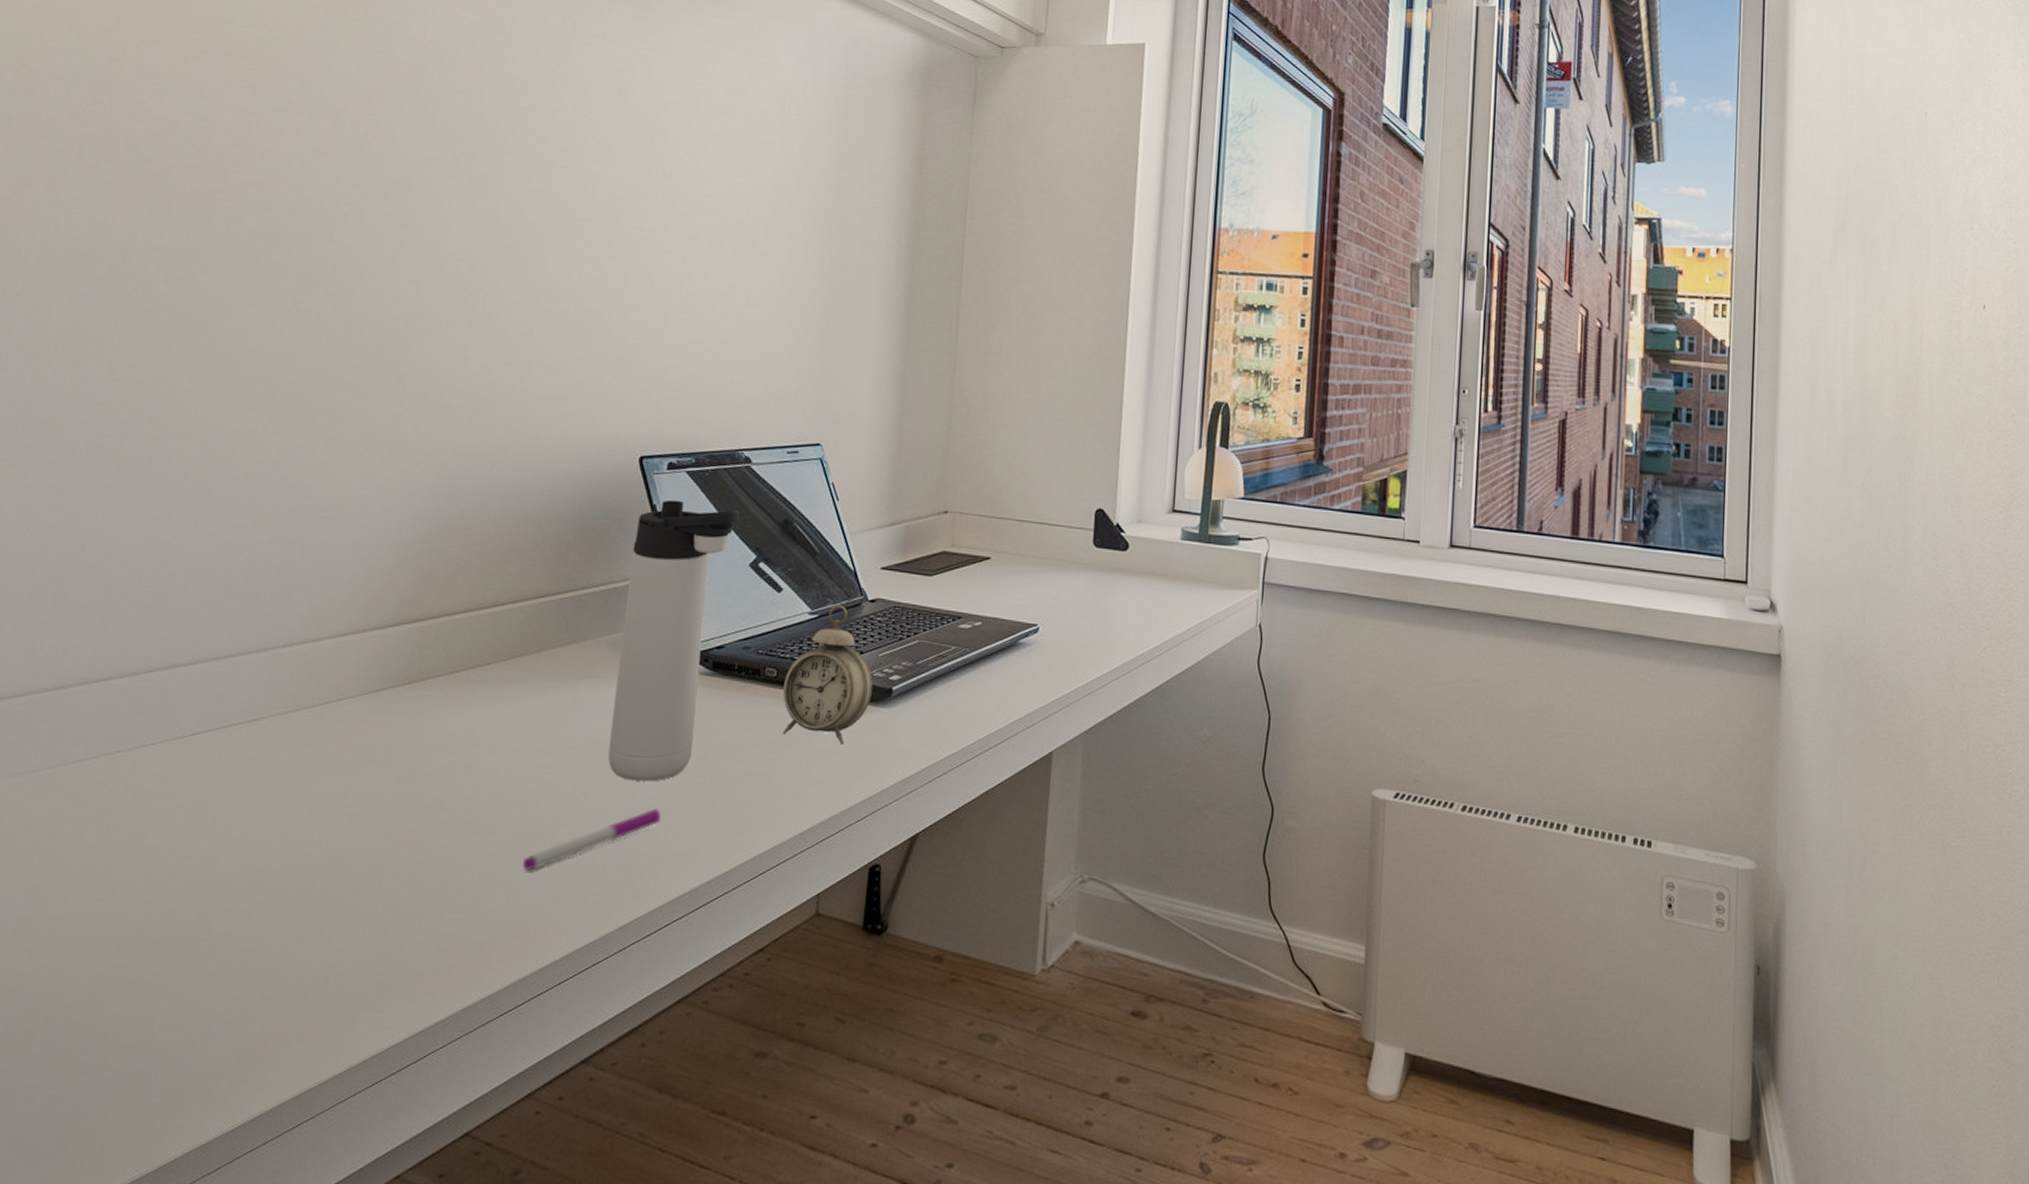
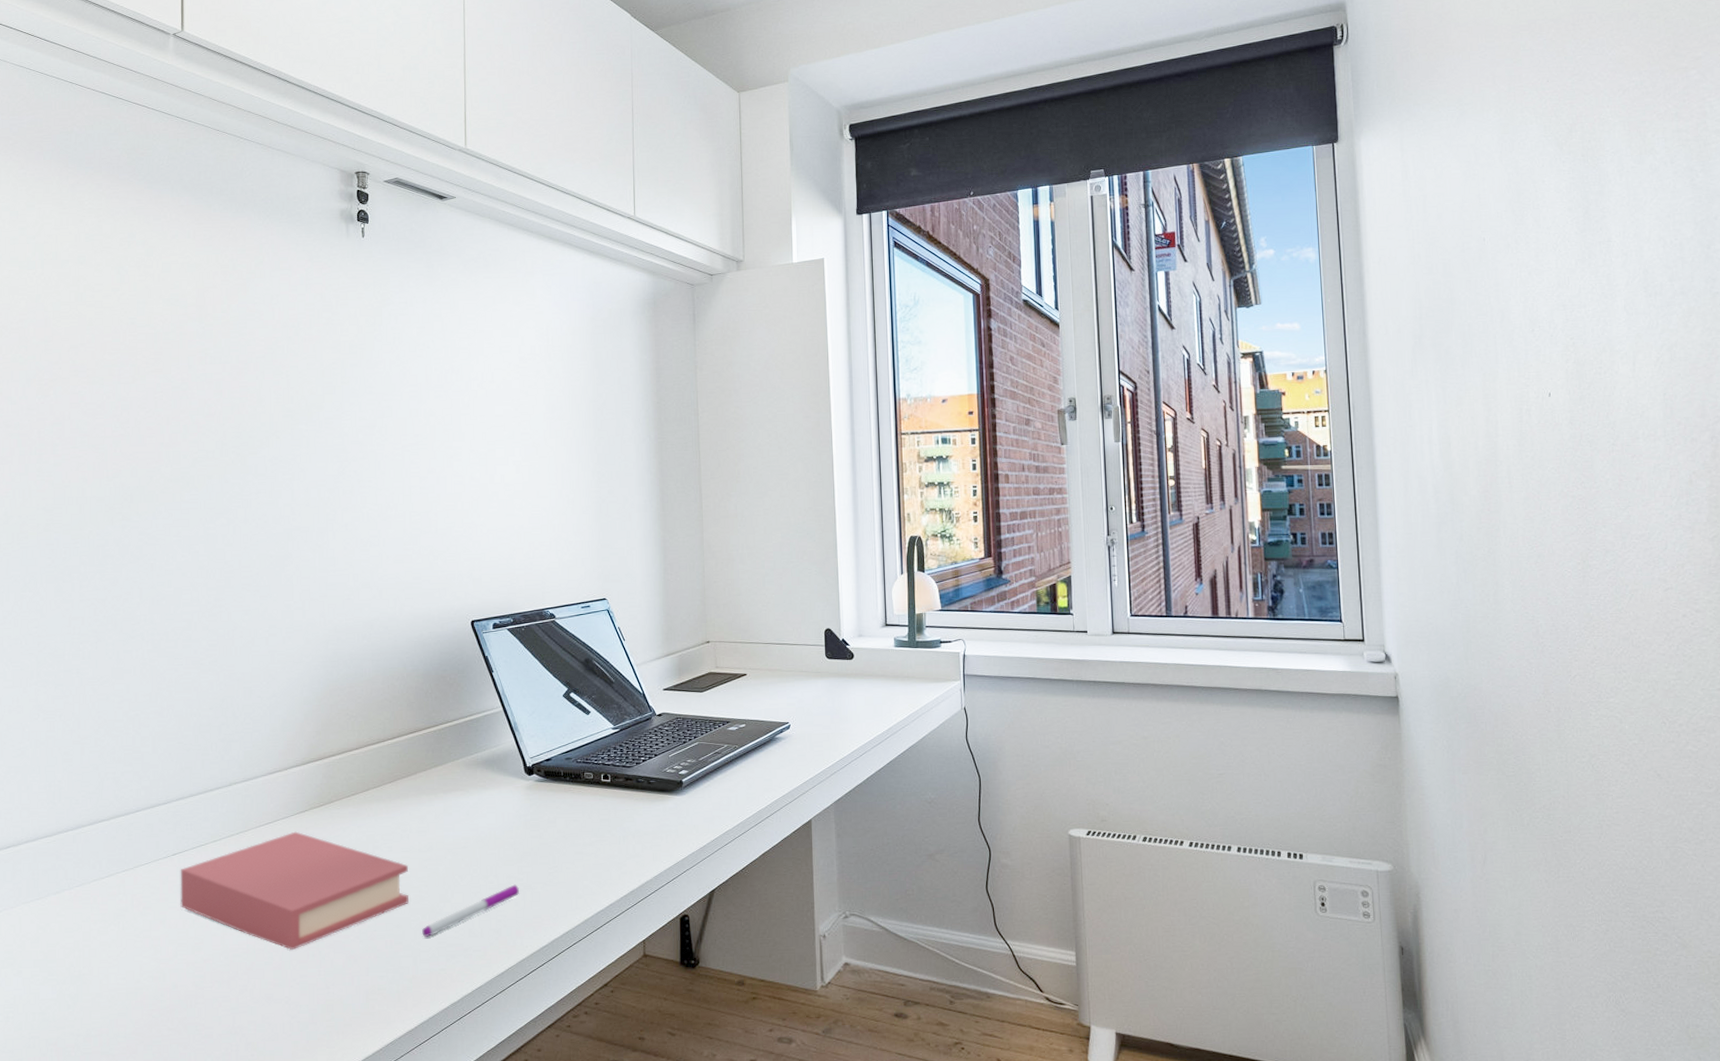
book: none [192,715,515,875] -> present [180,831,409,950]
thermos bottle: present [608,499,740,782] -> none [474,651,551,865]
alarm clock: present [782,604,873,745] -> none [600,720,667,826]

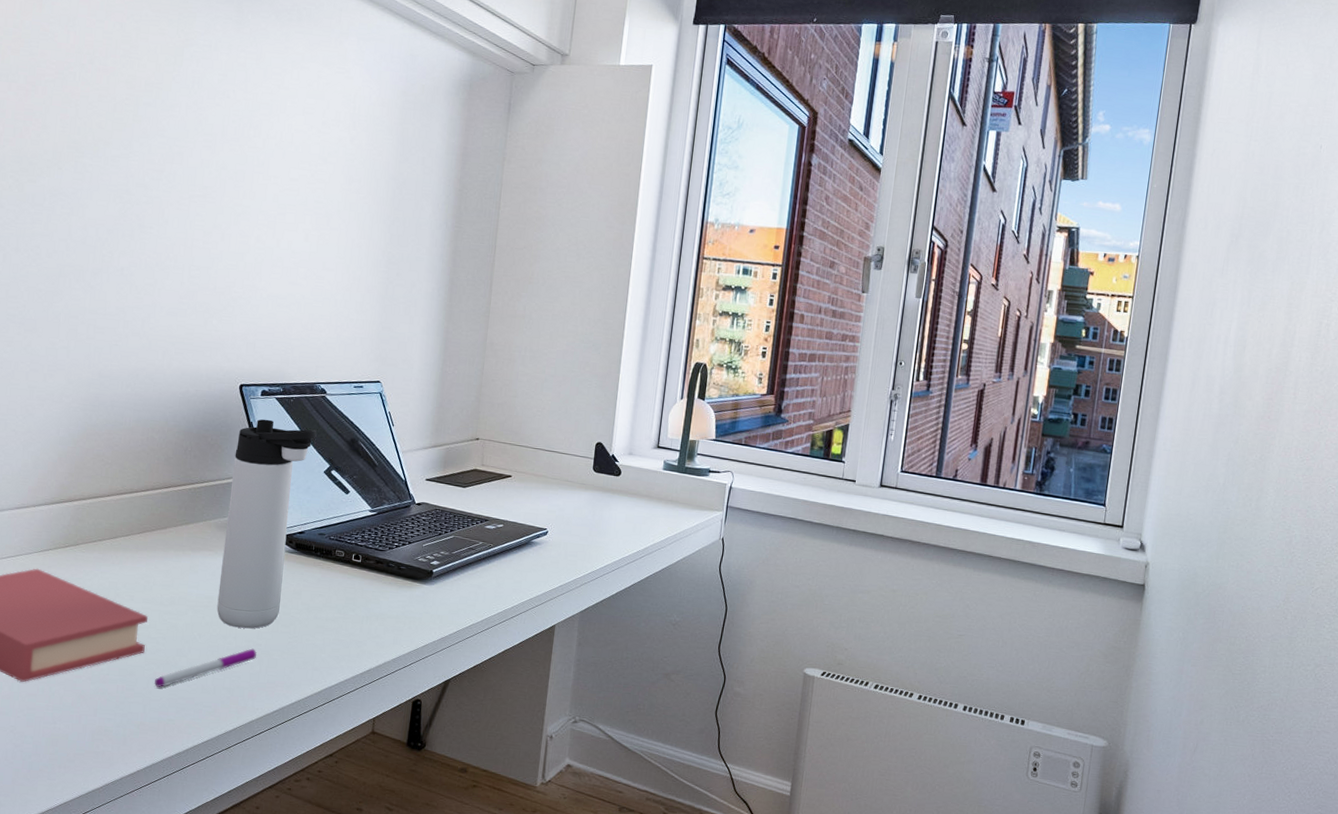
thermos bottle: none [474,651,551,865] -> present [217,419,317,629]

